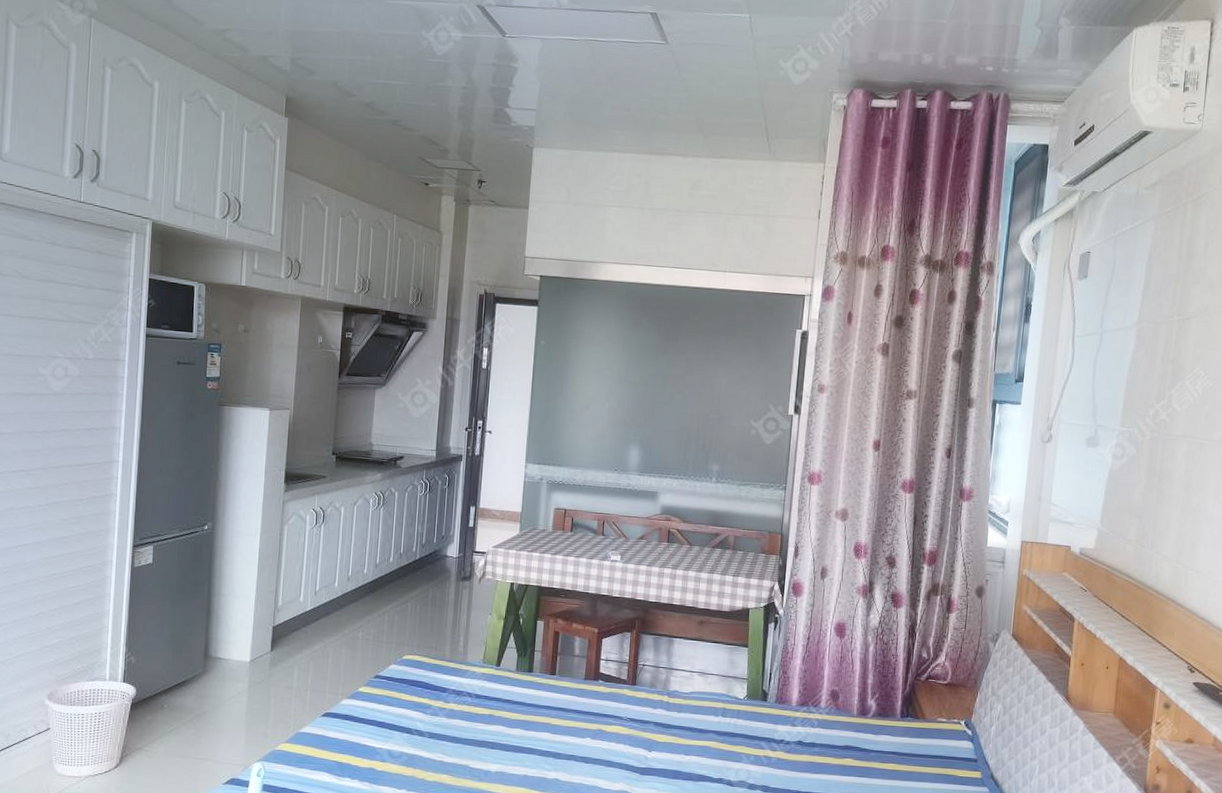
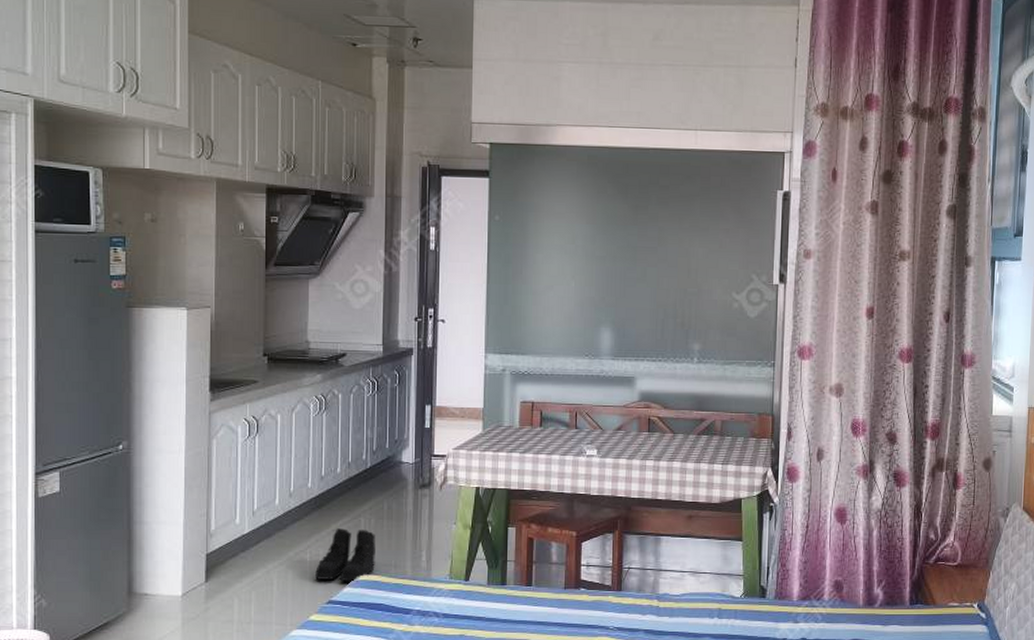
boots: none [365,611,420,660] -> present [315,528,375,582]

